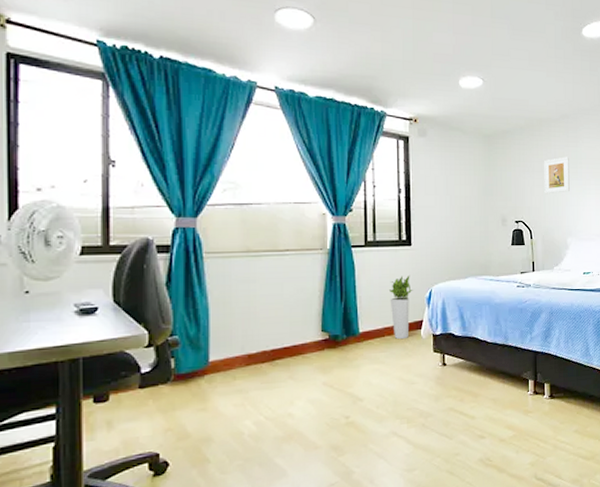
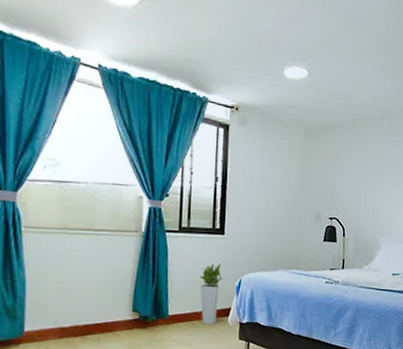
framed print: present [544,157,570,194] -> none [361,156,389,193]

